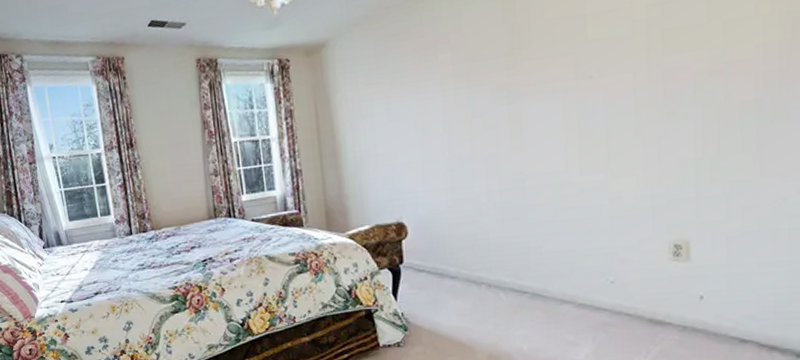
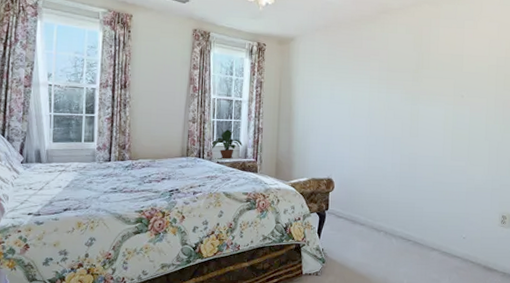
potted plant: none [240,175,279,216] -> present [210,126,242,160]

